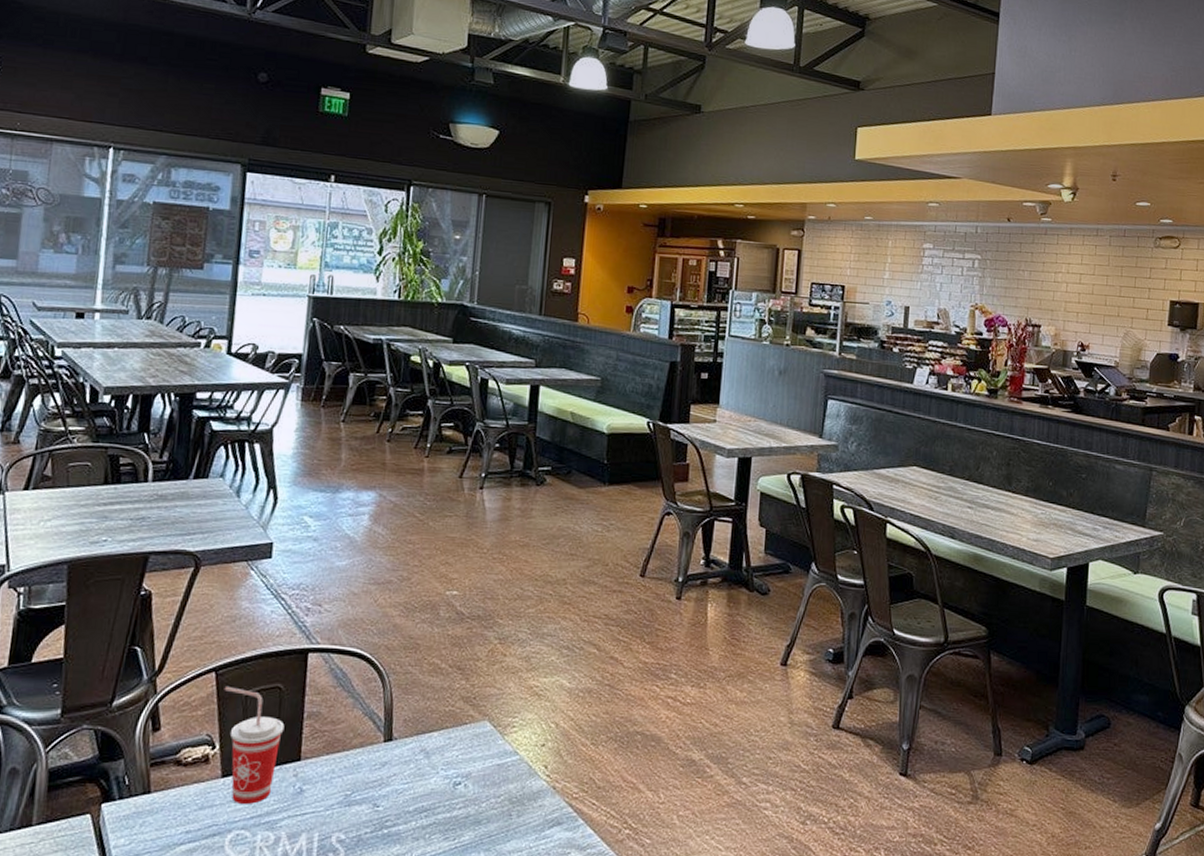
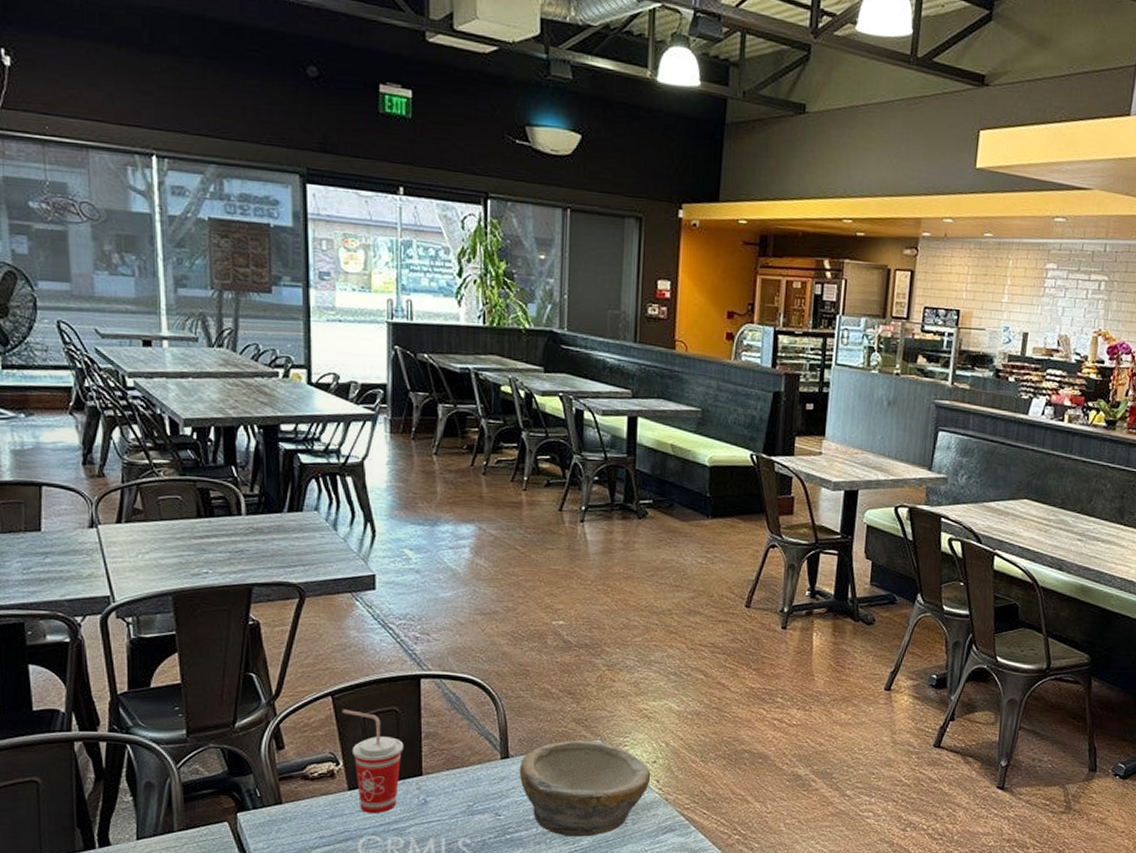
bowl: none [401,720,539,831] -> present [519,740,651,837]

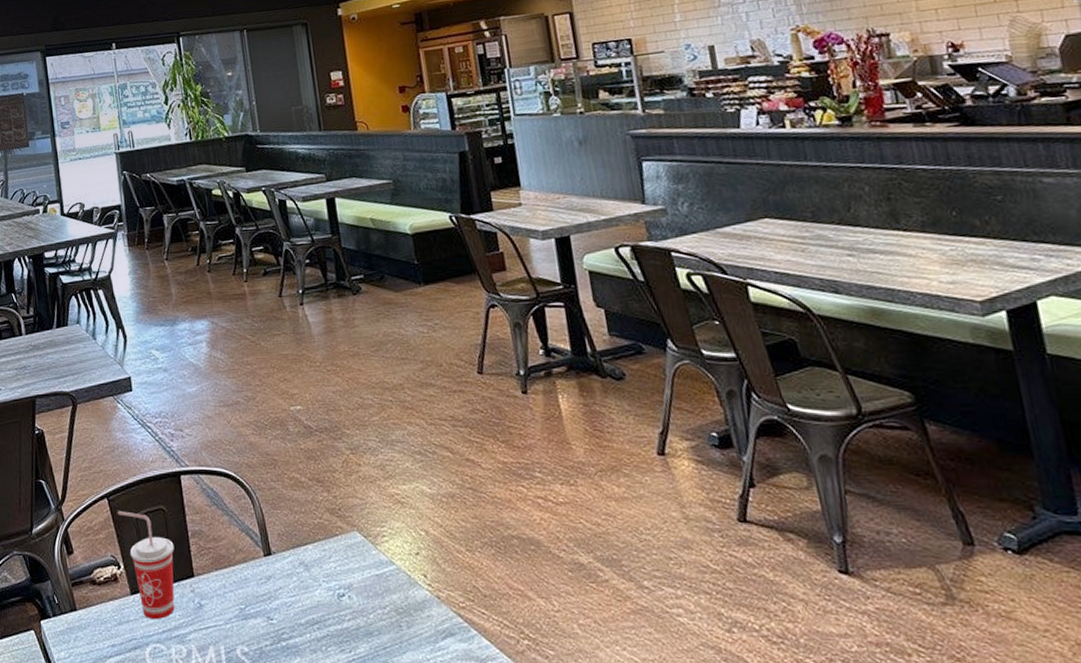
bowl: present [519,740,651,837] -> none [283,532,418,643]

